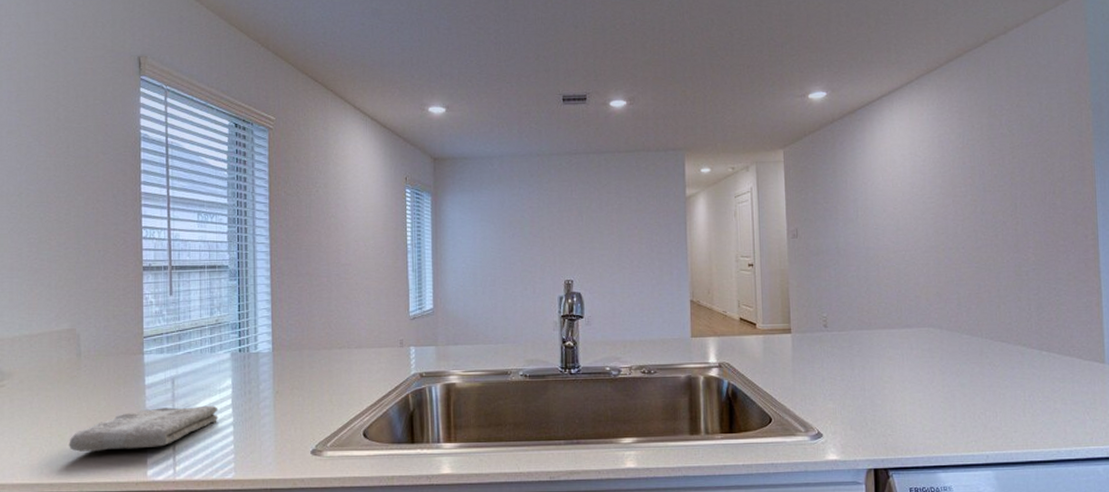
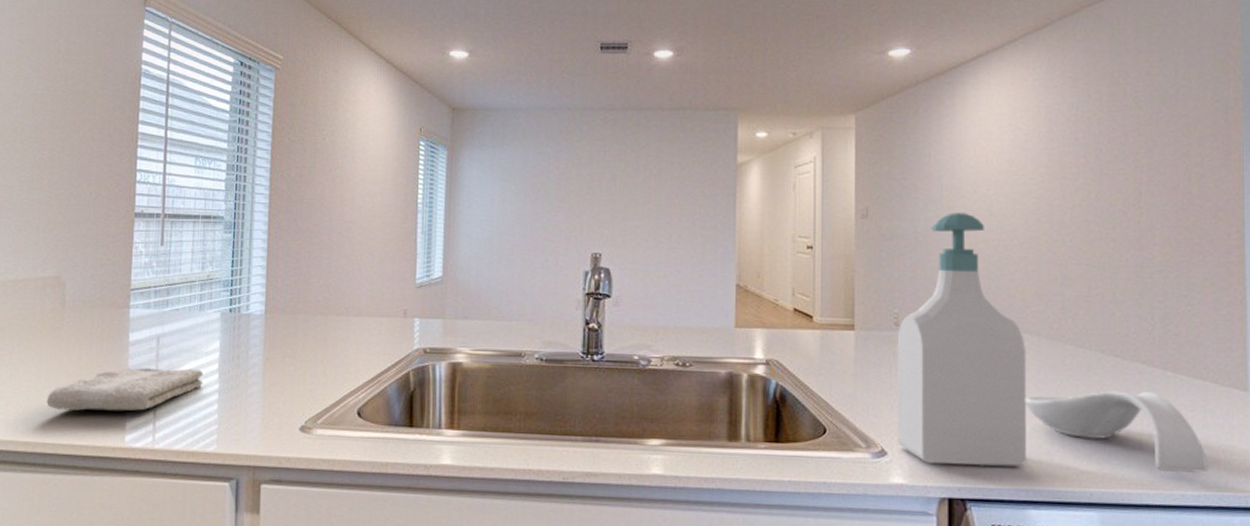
soap bottle: none [826,229,935,441] -> present [896,212,1026,467]
spoon rest: none [931,369,1076,434] -> present [1024,391,1207,473]

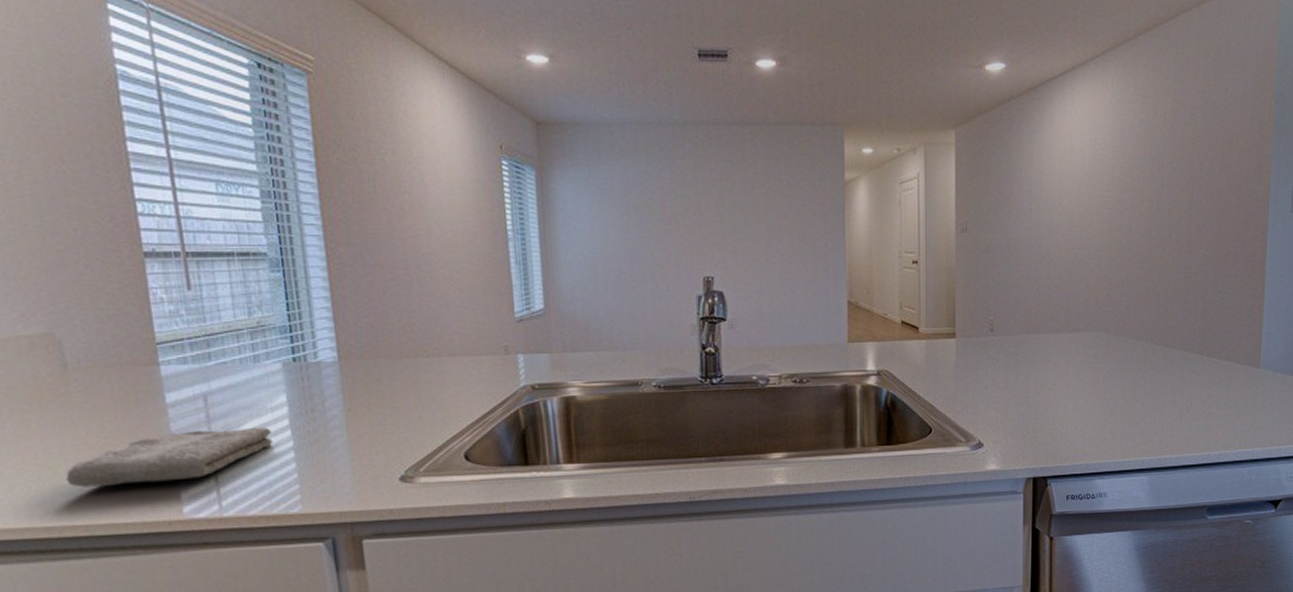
soap bottle: present [896,212,1026,467] -> none [991,224,1097,450]
spoon rest: present [1024,391,1207,473] -> none [1095,374,1228,438]

